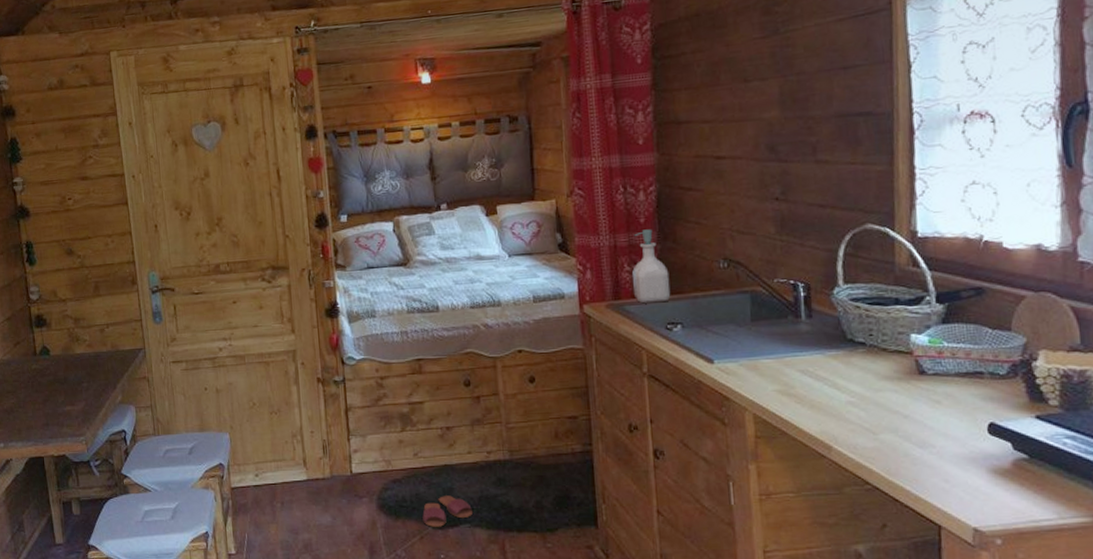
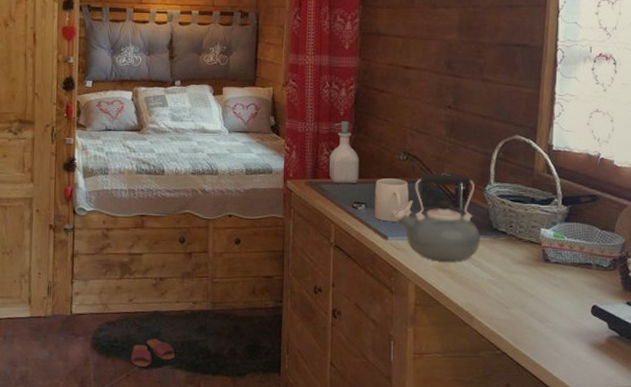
mug: none [691,290,737,343] -> present [374,178,410,222]
kettle: none [719,278,833,383] -> present [394,173,481,261]

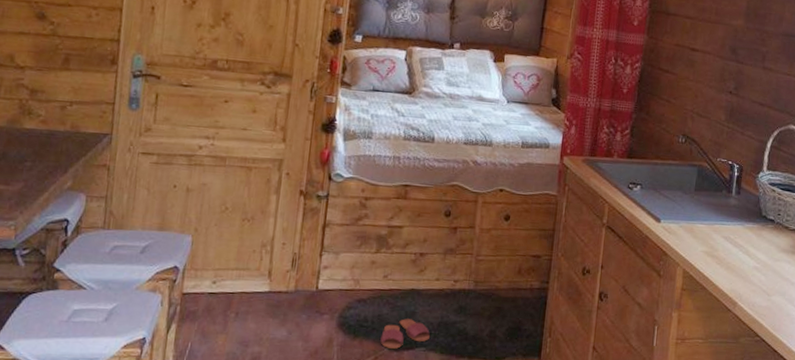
soap bottle: present [328,121,359,184] -> none [606,99,639,165]
mug: present [374,178,410,222] -> none [649,160,686,205]
kettle: present [394,173,481,261] -> none [668,158,750,247]

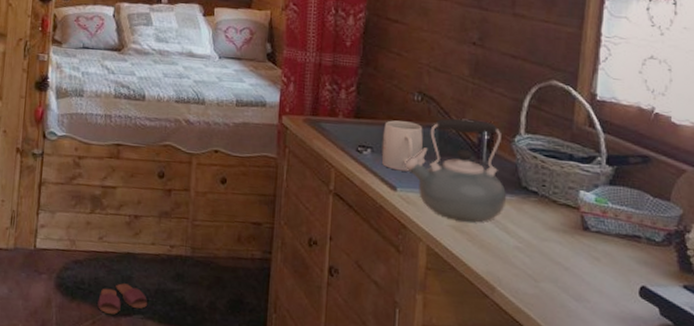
mug: none [649,160,686,205] -> present [381,120,424,172]
kettle: none [668,158,750,247] -> present [404,118,507,222]

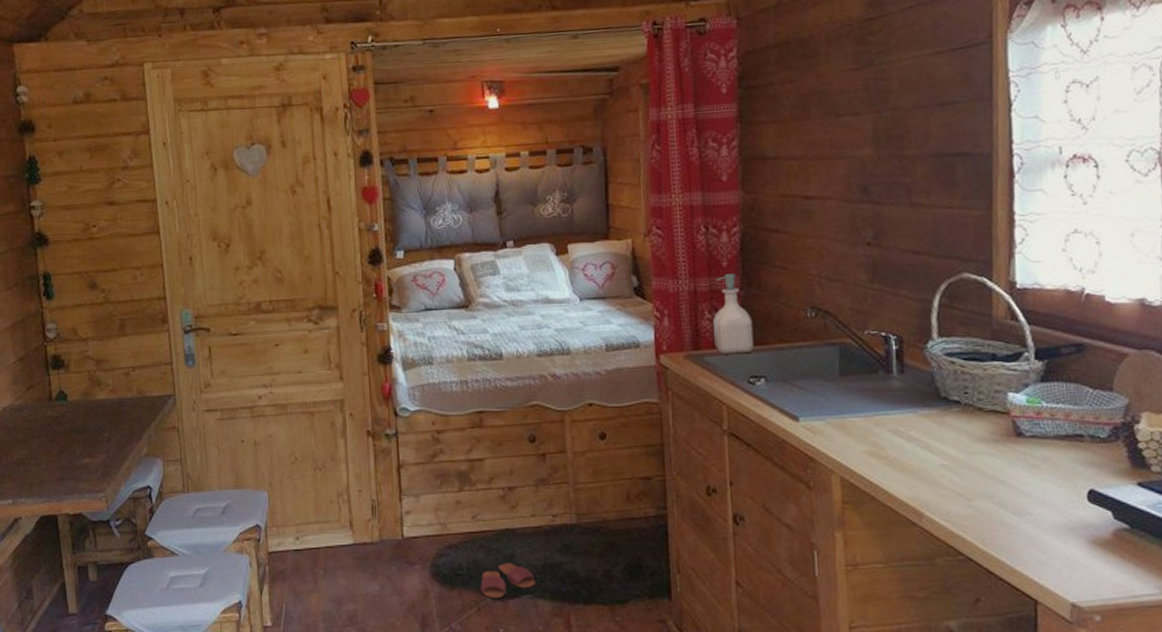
soap bottle: none [330,53,367,125] -> present [713,273,754,355]
mug: present [381,120,424,172] -> none [776,342,824,399]
kettle: present [404,118,507,222] -> none [805,329,926,444]

